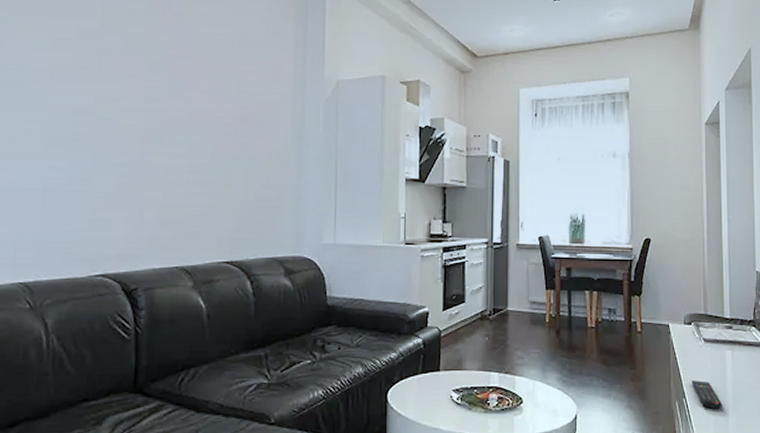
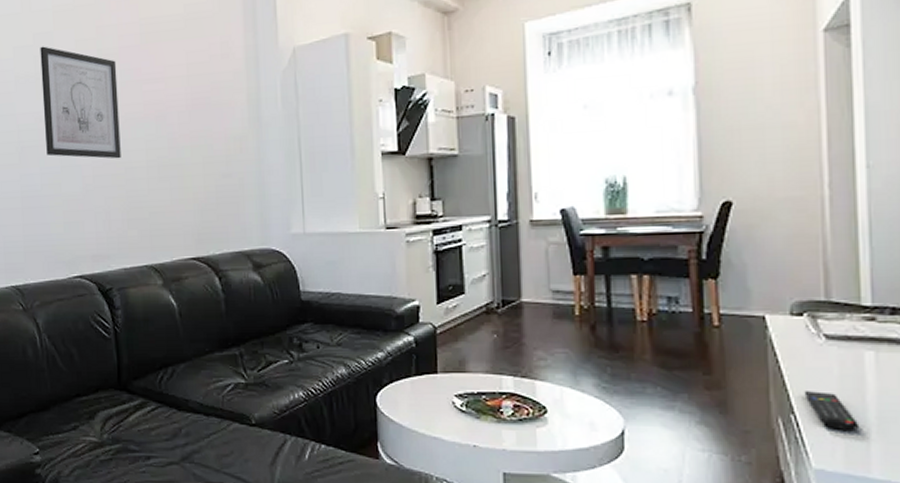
wall art: none [79,42,166,161] -> present [40,46,121,159]

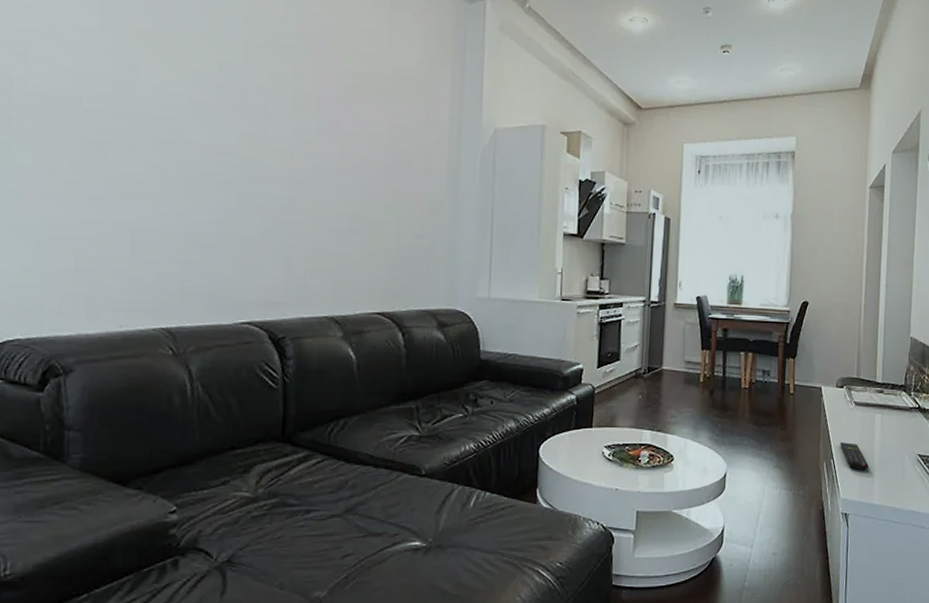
wall art: present [40,46,121,159] -> none [222,77,314,207]

